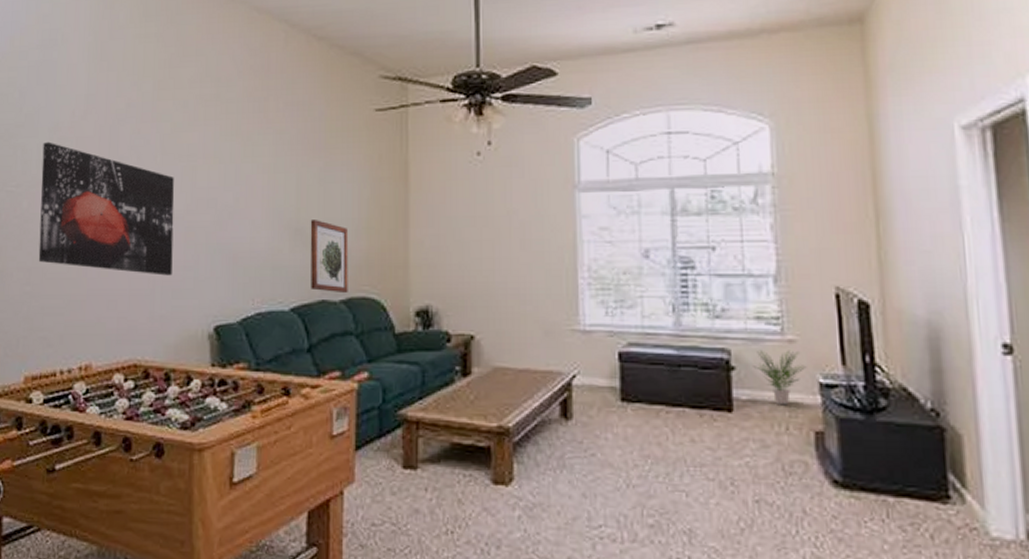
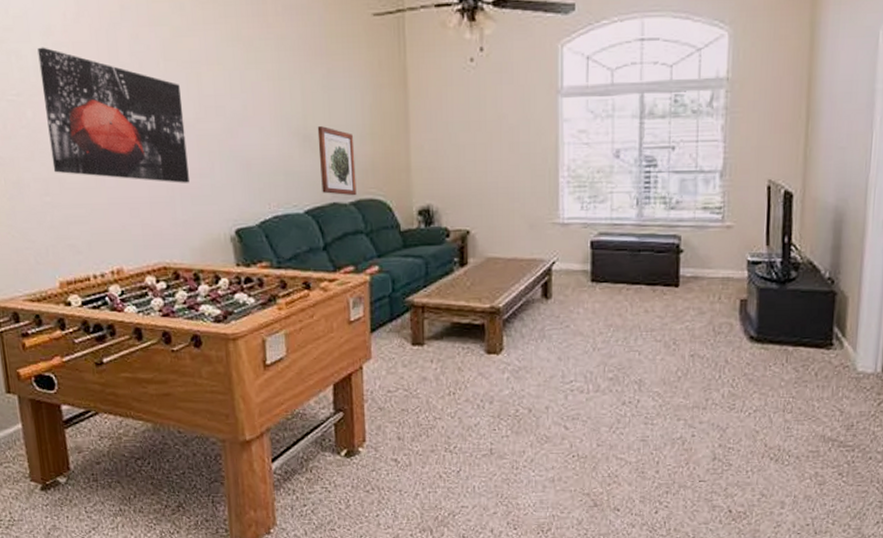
potted plant: present [752,349,807,406] -> none [697,234,739,280]

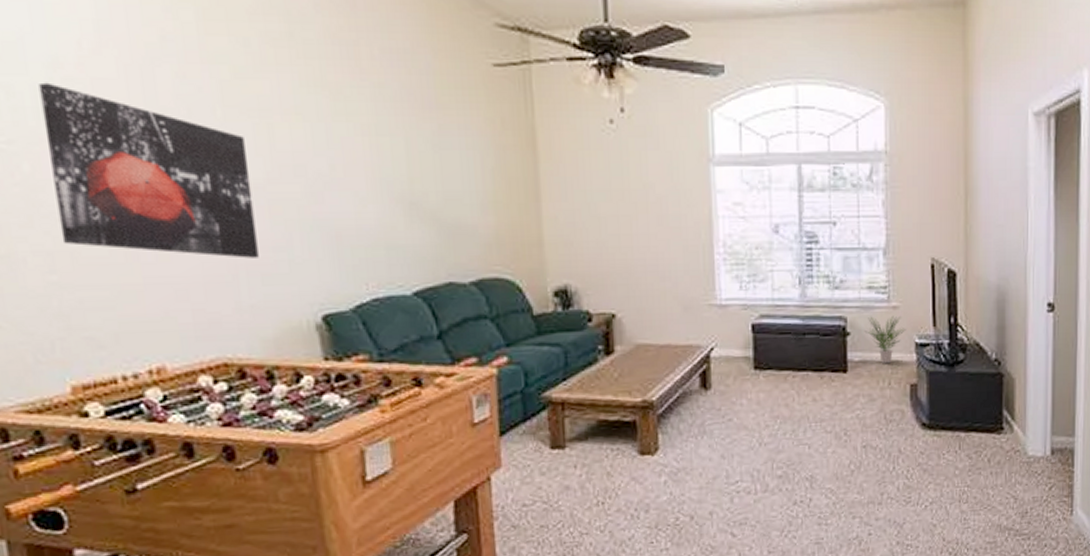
wall art: present [317,126,357,196] -> none [427,192,478,275]
potted plant: none [697,234,739,280] -> present [864,315,906,364]

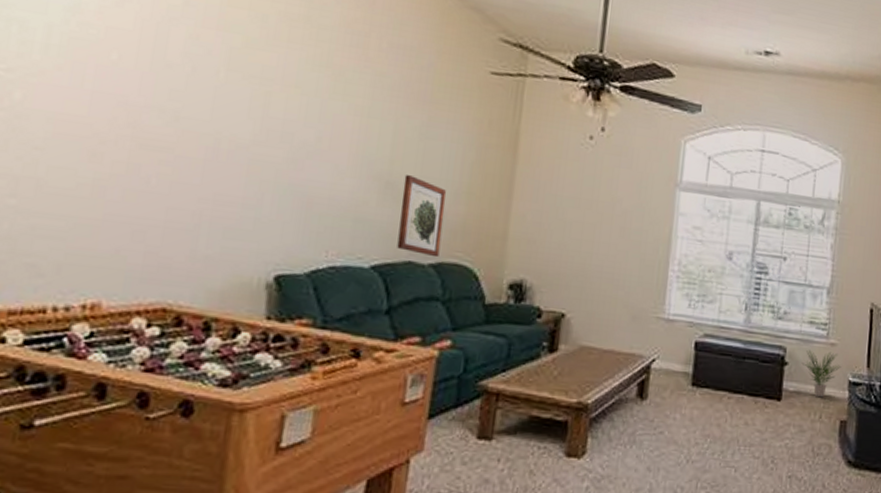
wall art: present [38,82,259,258] -> none [32,23,240,212]
wall art: none [427,192,478,275] -> present [397,175,446,258]

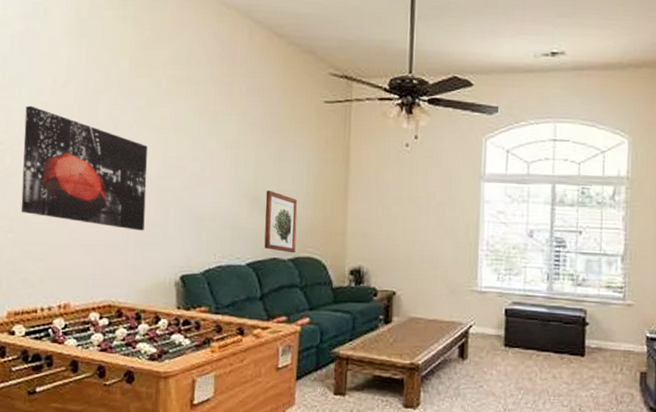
wall art: none [32,23,240,212] -> present [20,105,148,231]
potted plant: present [801,349,842,398] -> none [601,311,639,353]

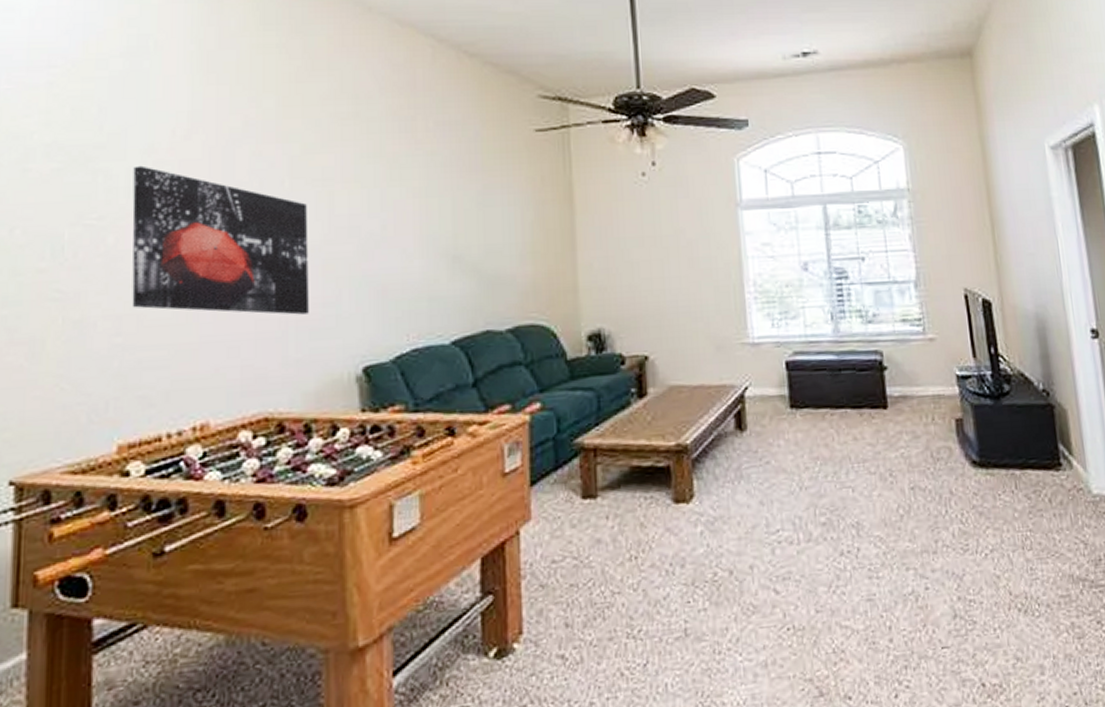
wall art: present [264,191,298,254] -> none [469,246,515,322]

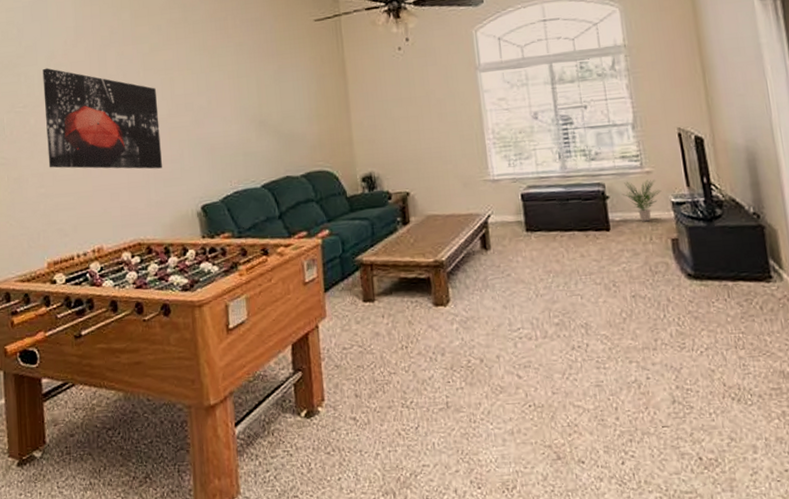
potted plant: none [902,347,946,399] -> present [622,179,662,222]

